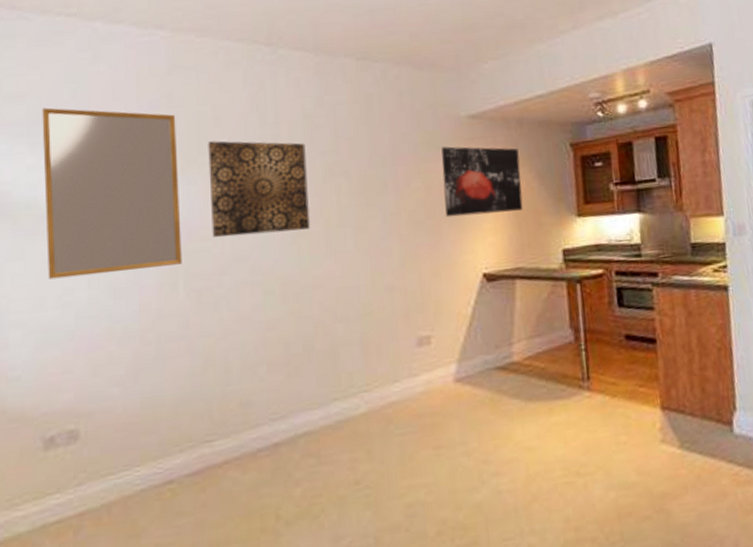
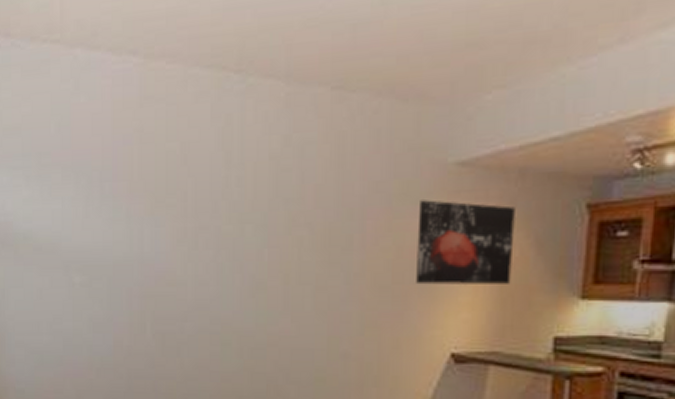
home mirror: present [42,107,182,280] -> none [34,140,149,308]
wall art: present [208,141,310,238] -> none [175,181,270,284]

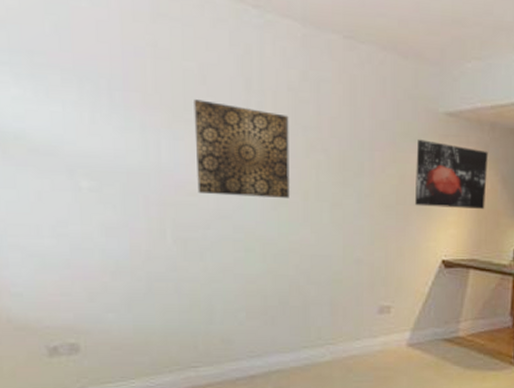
wall art: none [175,181,270,284] -> present [194,99,290,198]

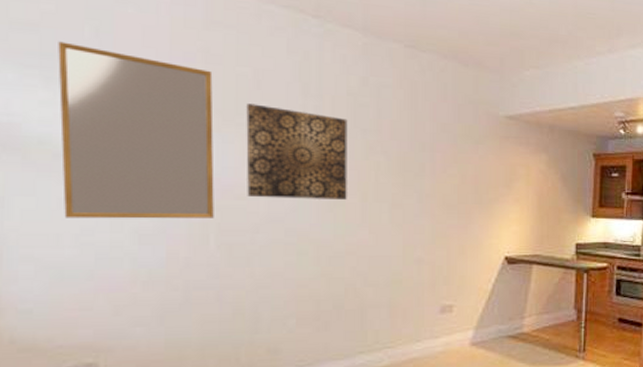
home mirror: none [23,37,169,214] -> present [58,41,214,219]
wall art: present [415,139,488,209] -> none [477,141,548,206]

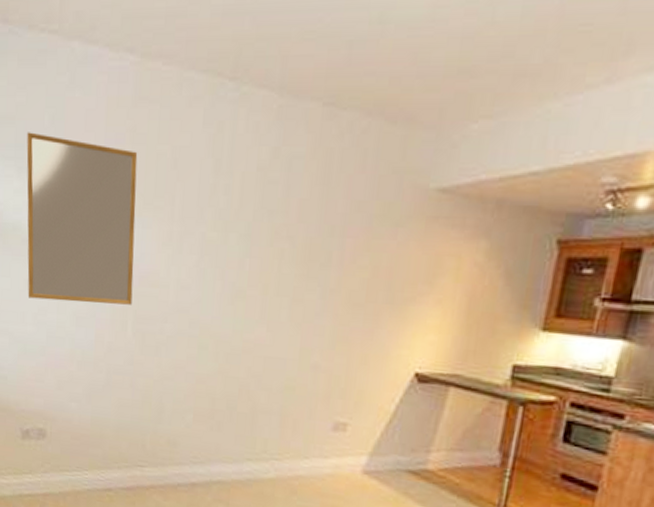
wall art: present [246,103,348,200] -> none [159,185,255,292]

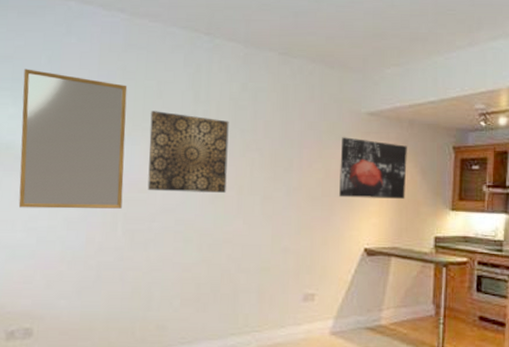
wall art: none [159,185,255,292] -> present [147,111,229,193]
wall art: none [388,223,490,311] -> present [339,137,407,199]

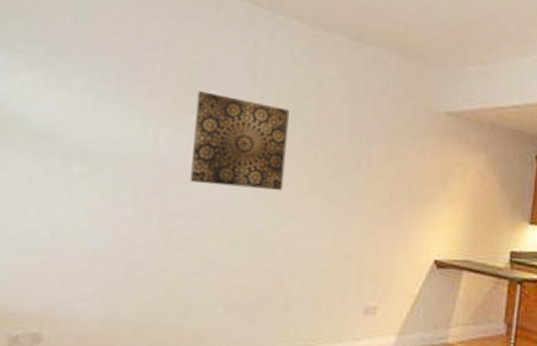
home mirror: present [18,69,128,209] -> none [30,29,171,201]
wall art: present [339,137,407,199] -> none [410,137,487,209]

